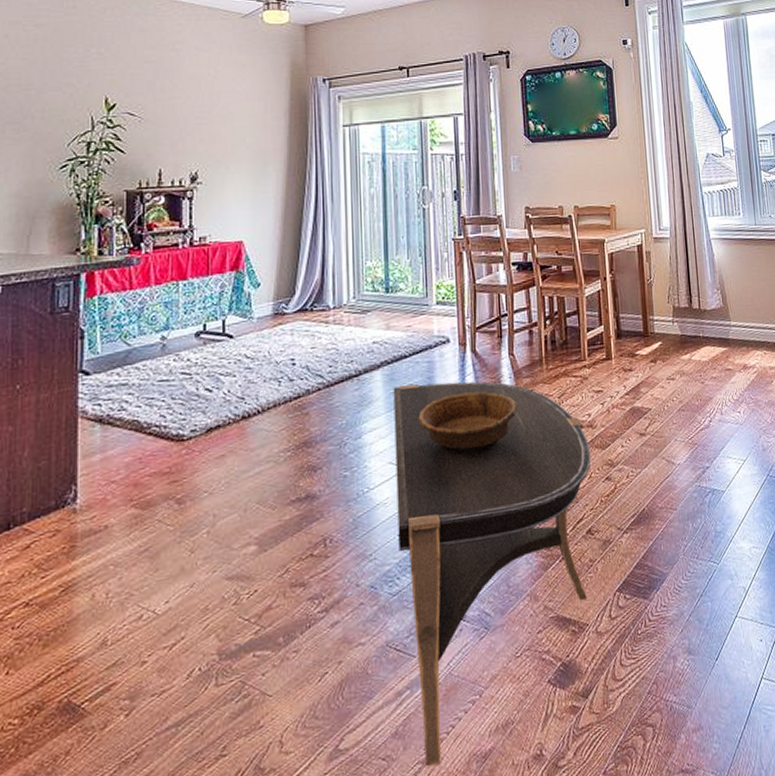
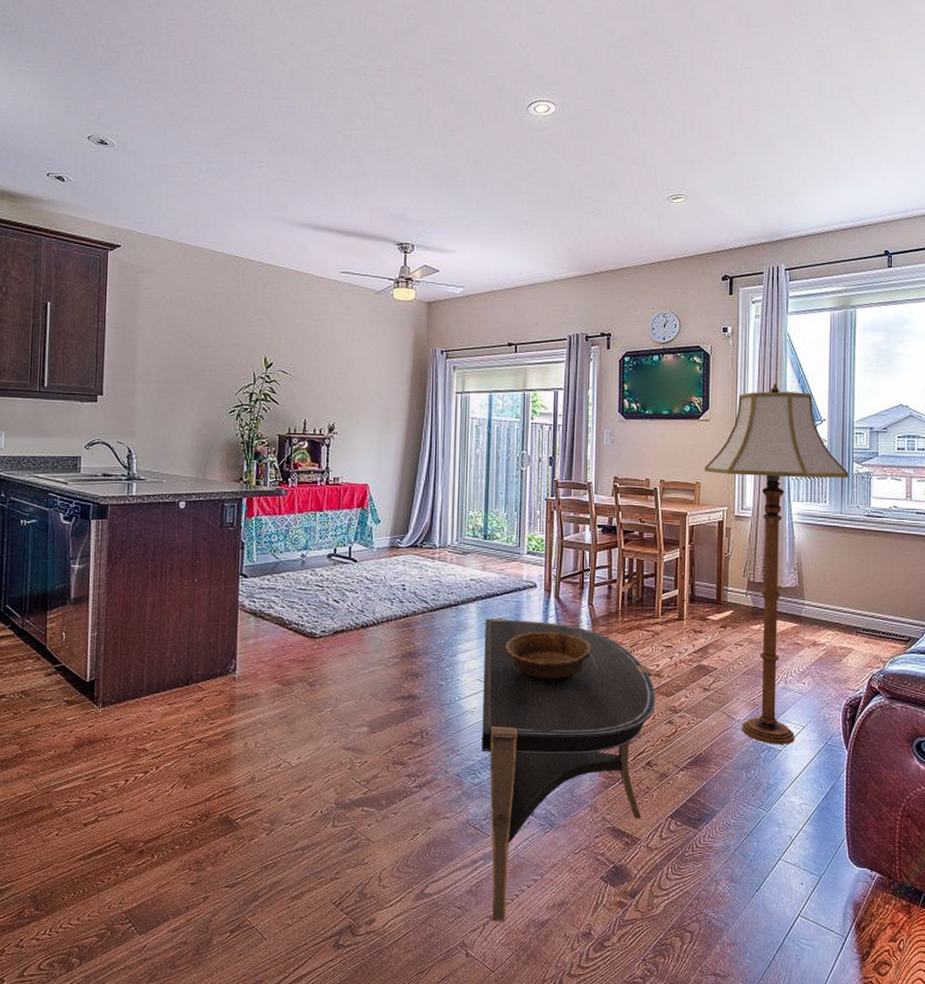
floor lamp: none [618,94,758,486] -> present [705,383,849,745]

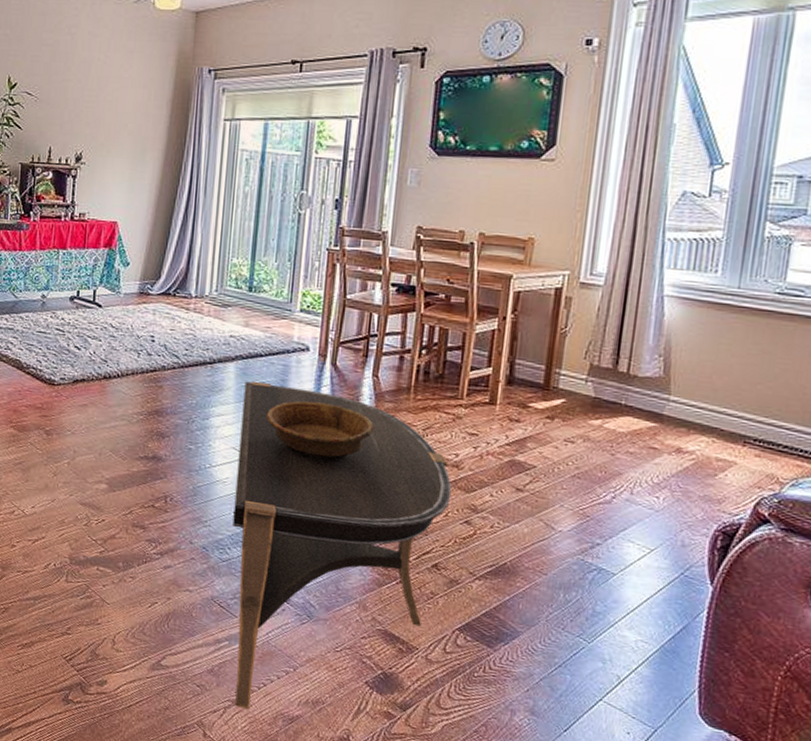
floor lamp: present [705,383,849,745] -> none [542,112,757,568]

